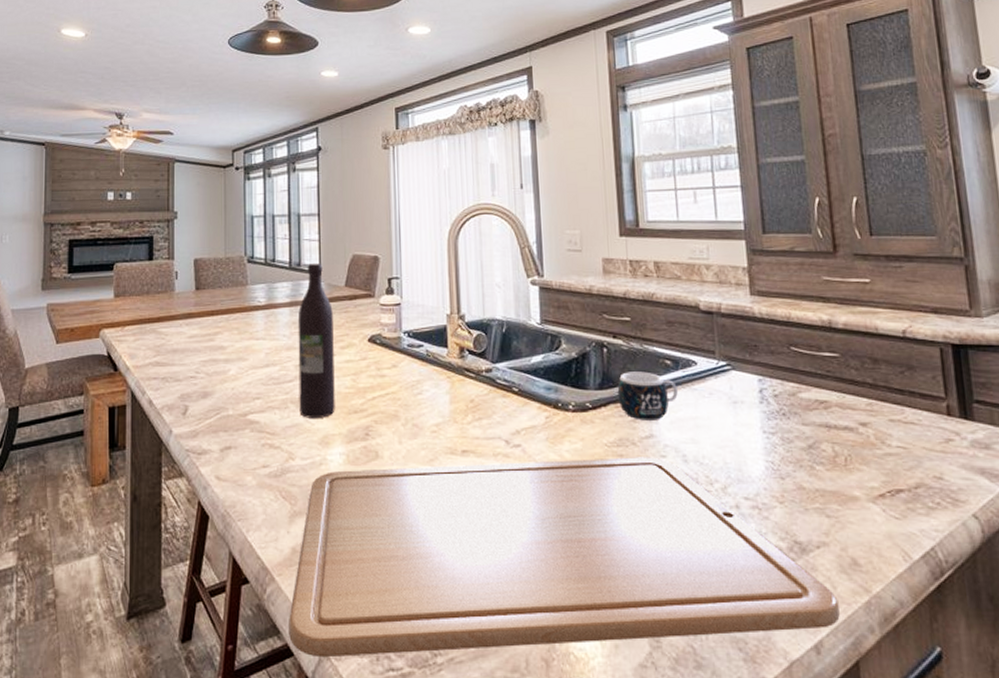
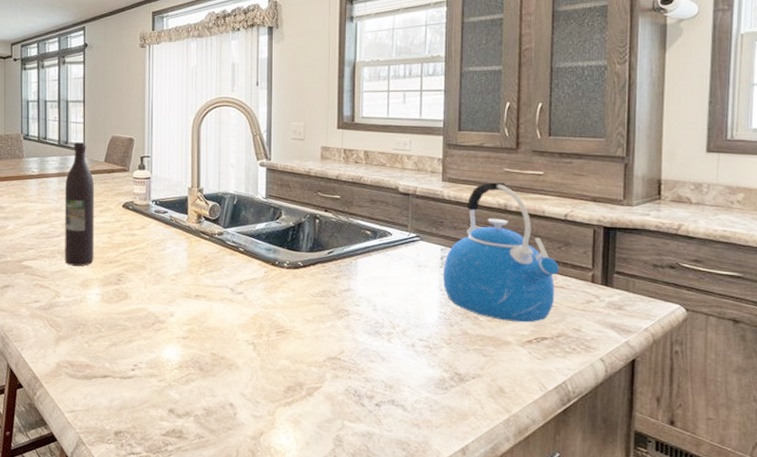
chopping board: present [289,457,840,658] -> none [54,305,484,443]
mug: present [617,371,678,420] -> none [324,239,374,278]
kettle: none [764,294,906,471] -> present [443,182,559,323]

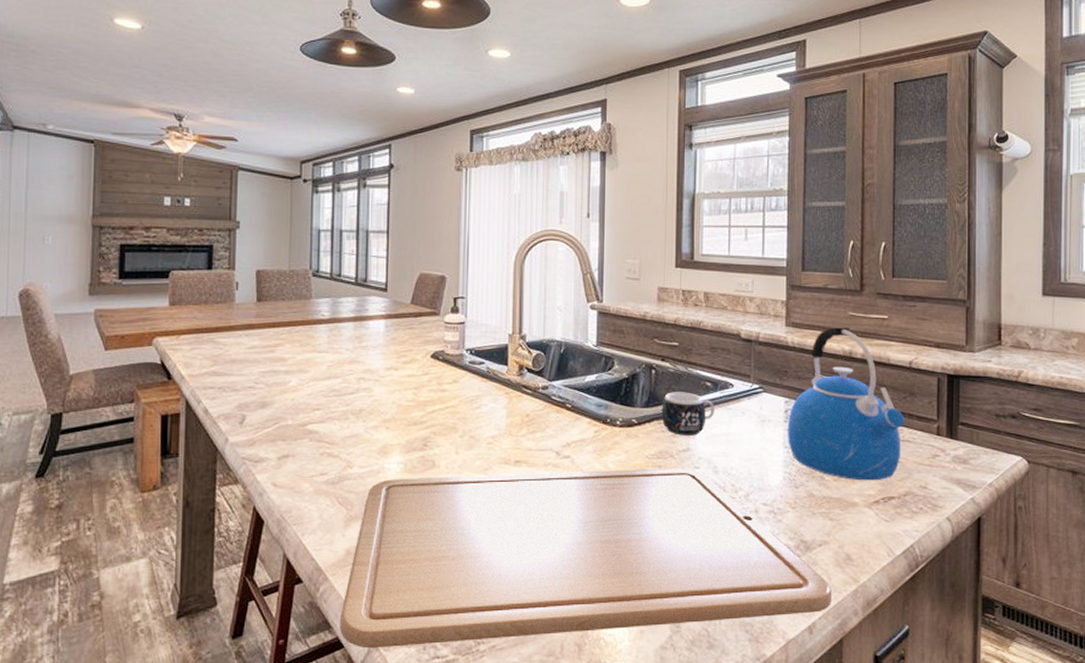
chopping board: none [54,305,484,443] -> present [340,468,832,649]
wine bottle: present [64,141,94,266] -> none [359,279,397,429]
mug: none [324,239,374,278] -> present [661,392,714,436]

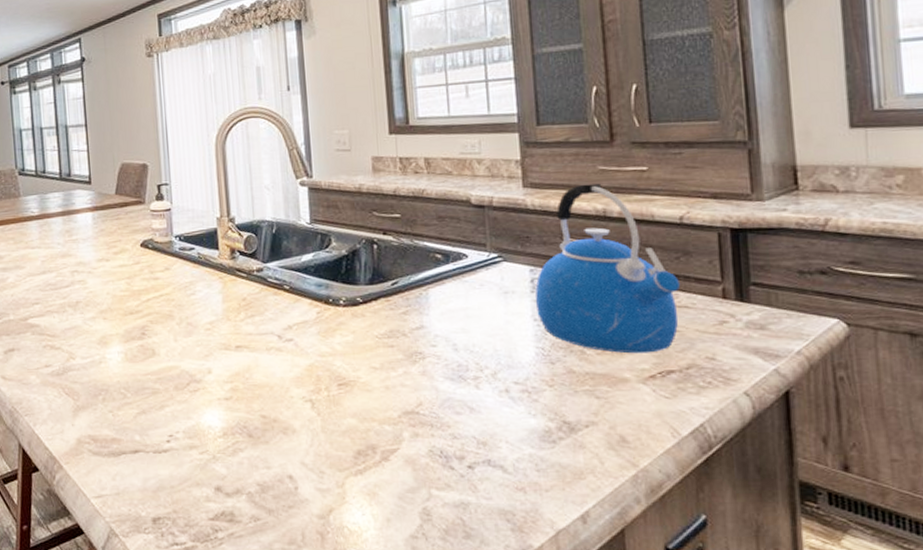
chopping board: present [340,468,832,649] -> none [77,347,607,535]
mug: present [661,392,714,436] -> none [387,266,448,313]

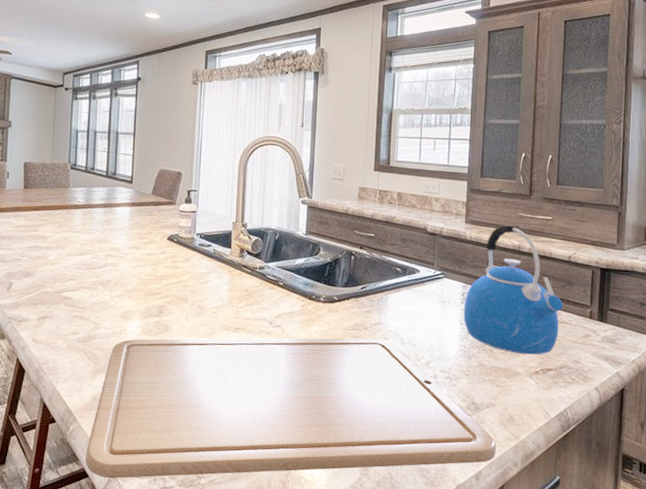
chopping board: none [77,347,607,535] -> present [86,338,496,479]

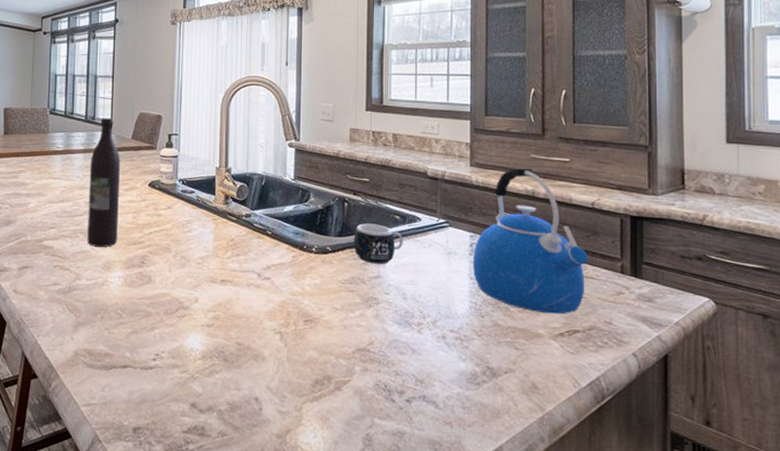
chopping board: present [86,338,496,479] -> none [68,291,518,441]
wine bottle: none [106,173,140,298] -> present [87,117,120,247]
mug: none [358,275,403,312] -> present [353,223,403,264]

